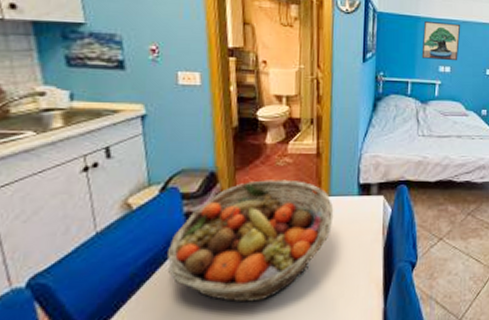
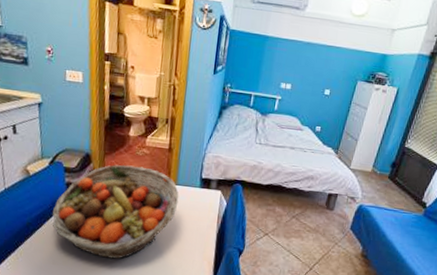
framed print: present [421,21,461,61] -> none [265,41,306,80]

